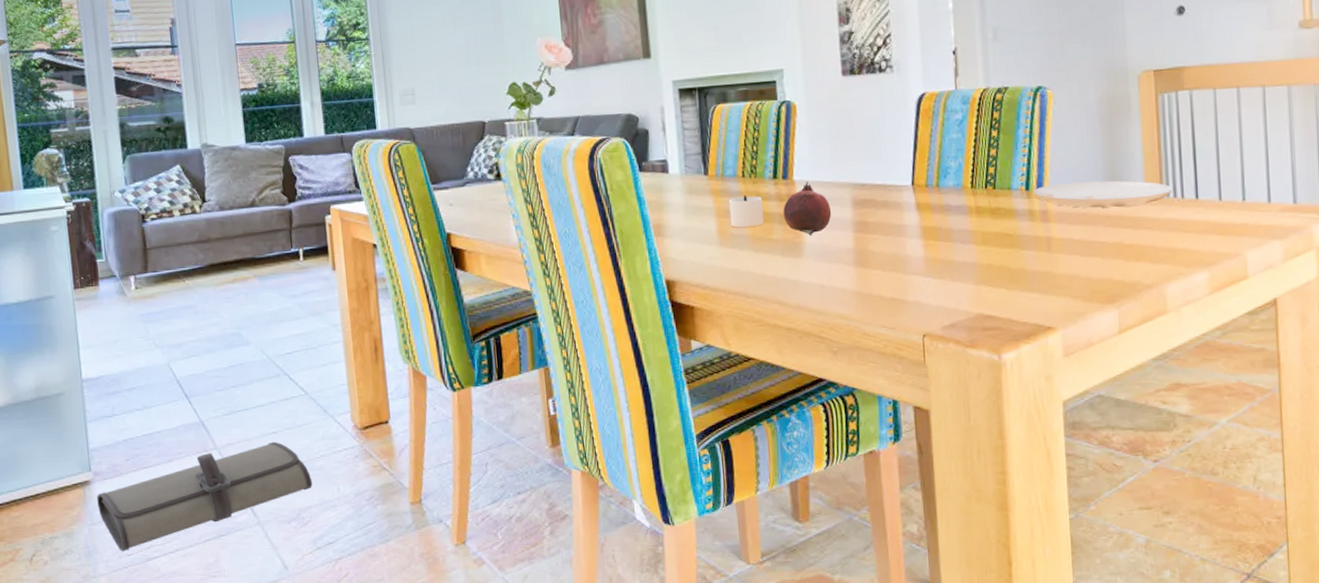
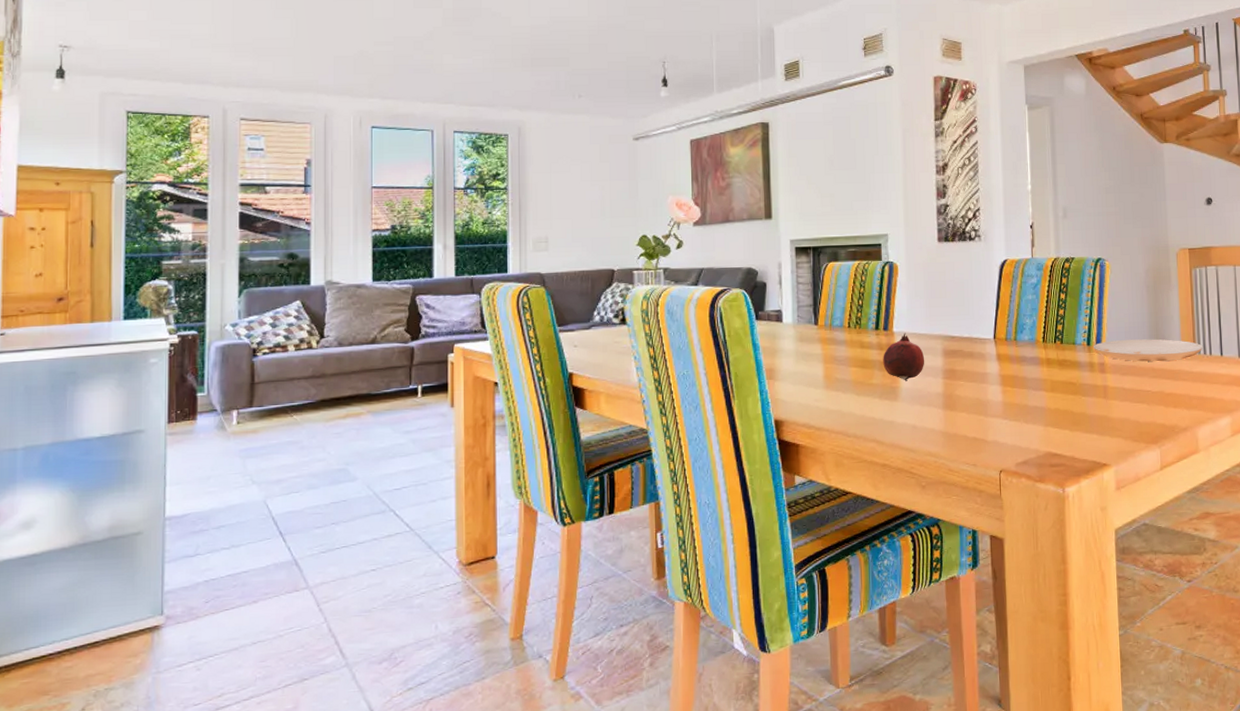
tool roll: present [97,441,313,552] -> none [166,579,409,701]
candle: present [729,195,764,228] -> none [835,343,866,373]

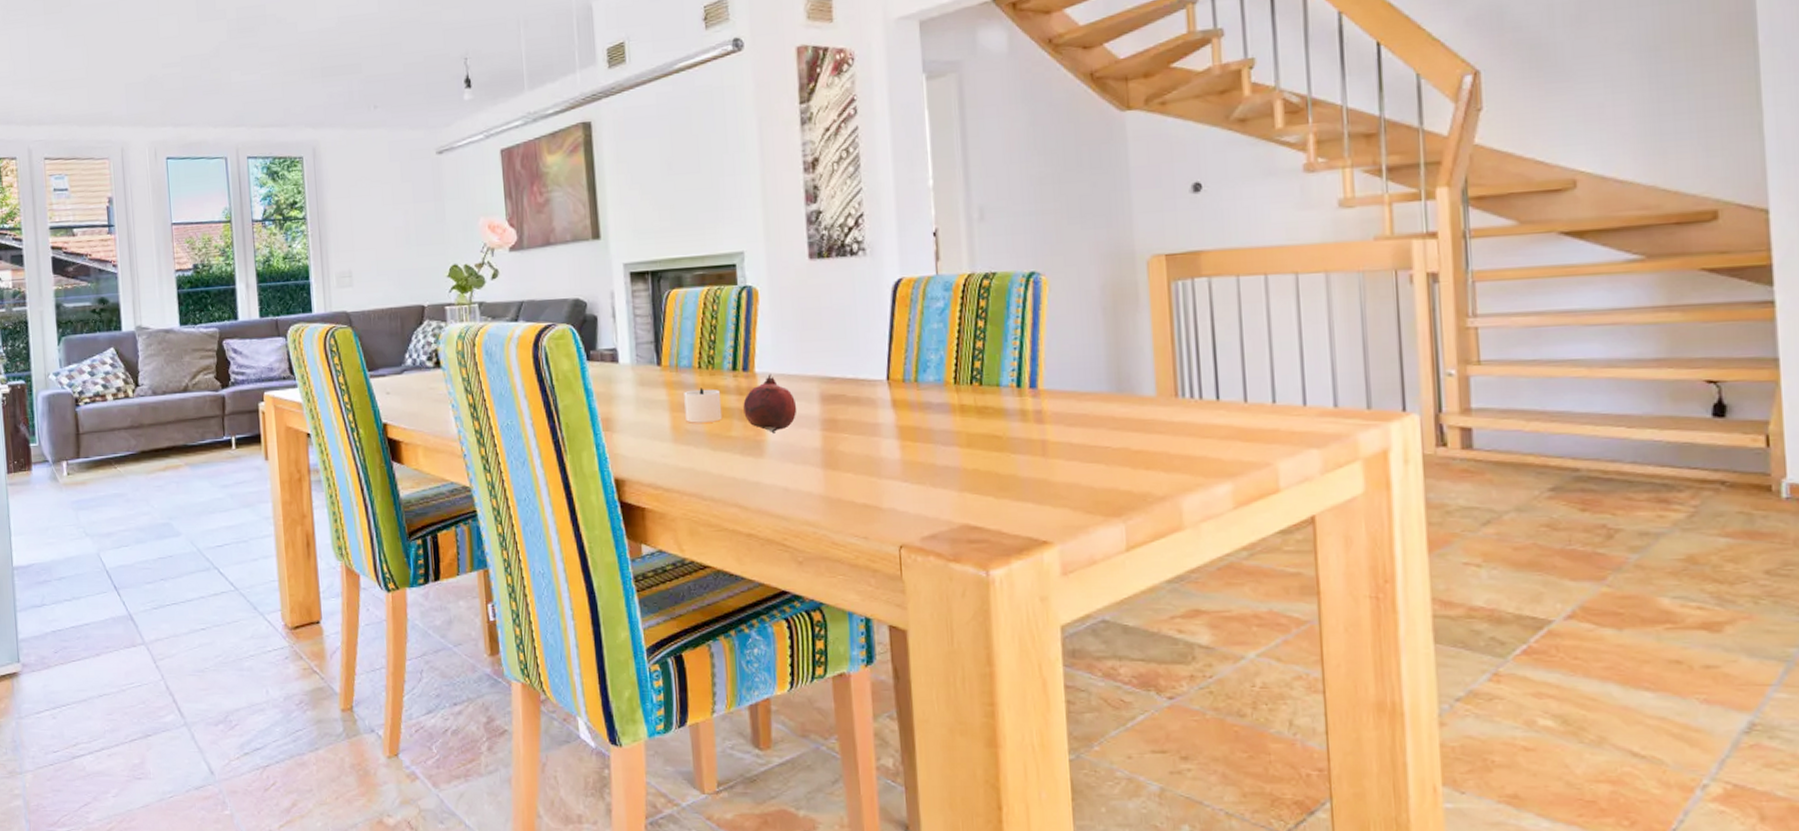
candle: none [835,343,866,373] -> present [684,388,723,423]
plate: present [1093,339,1203,362] -> none [1025,378,1189,409]

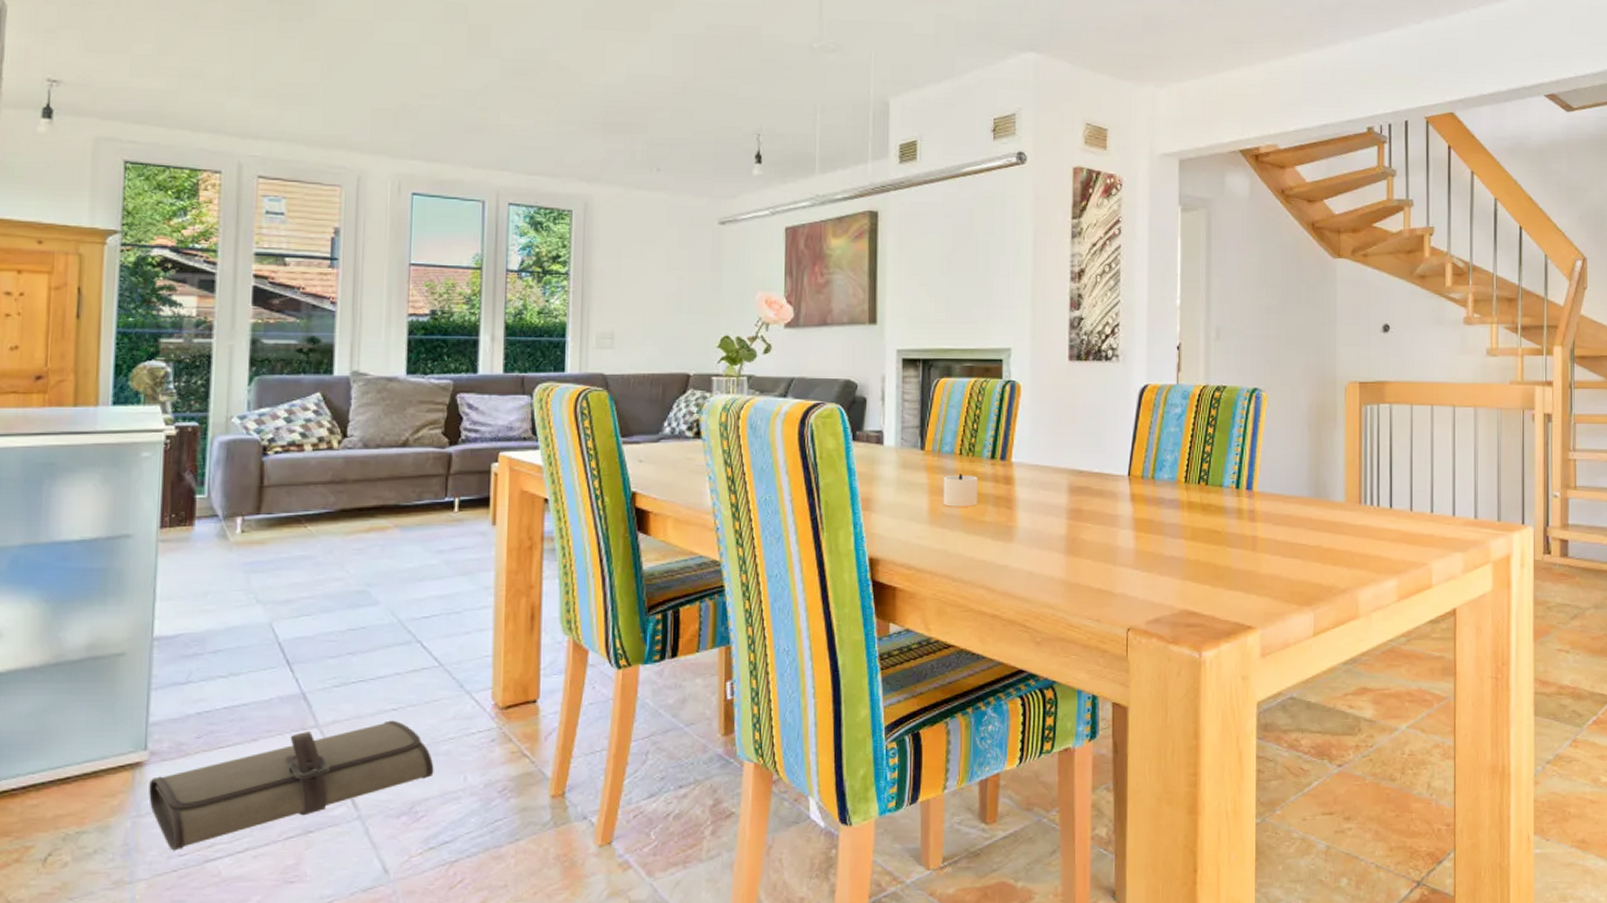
tool roll: none [25,638,241,748] -> present [149,720,434,851]
fruit: present [743,373,797,434] -> none [998,463,1047,520]

